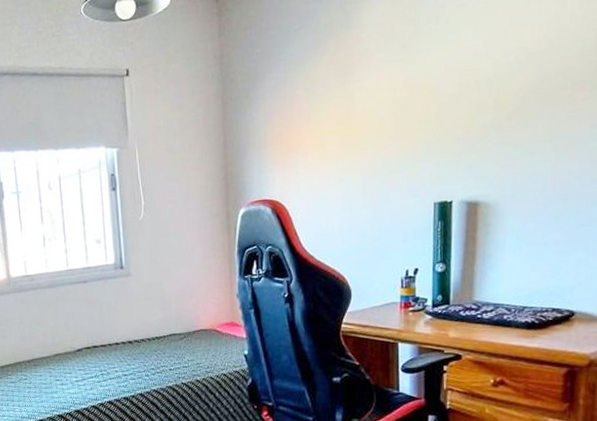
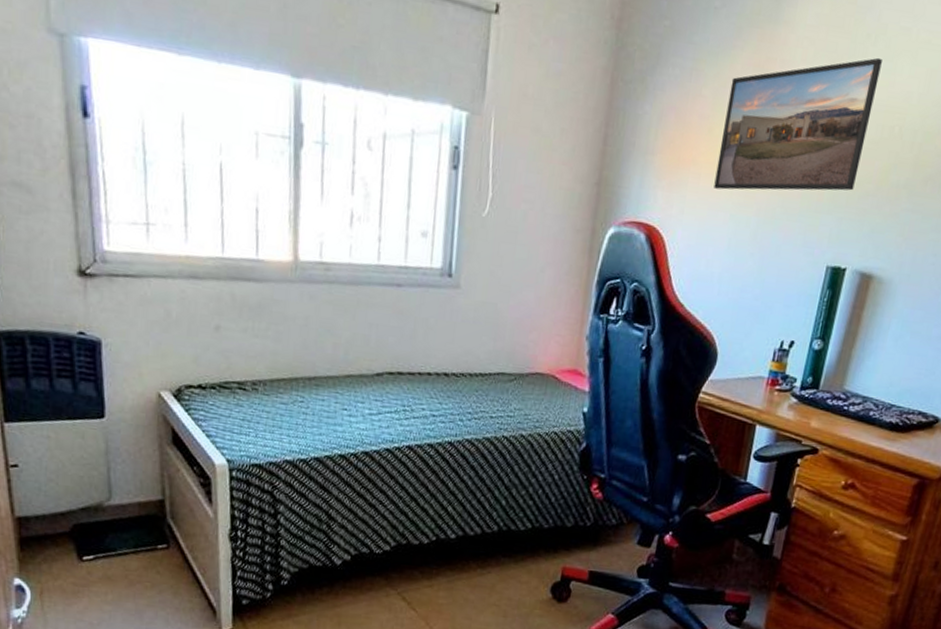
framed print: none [319,32,447,162] -> present [714,57,882,191]

